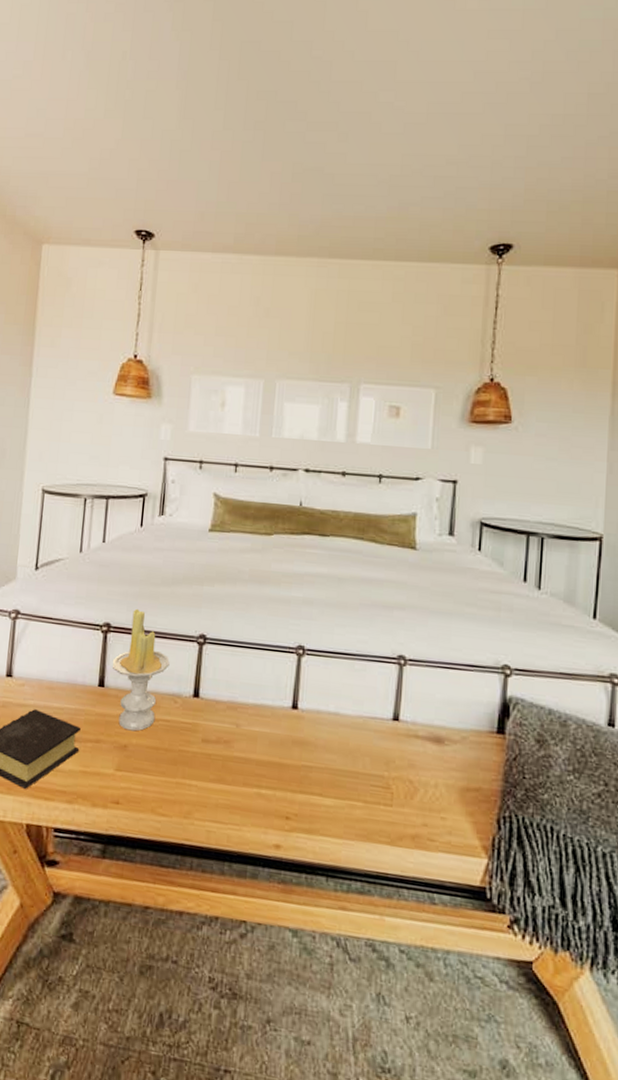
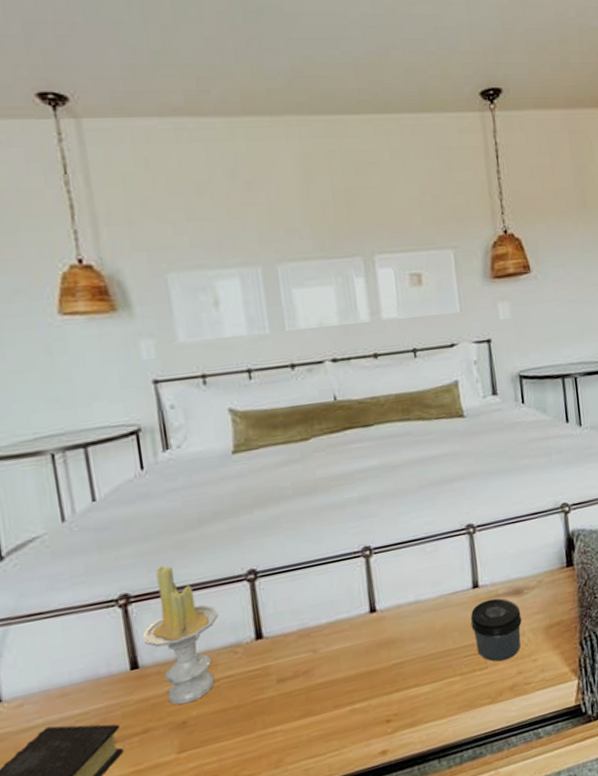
jar: none [384,736,438,807] -> present [470,598,522,662]

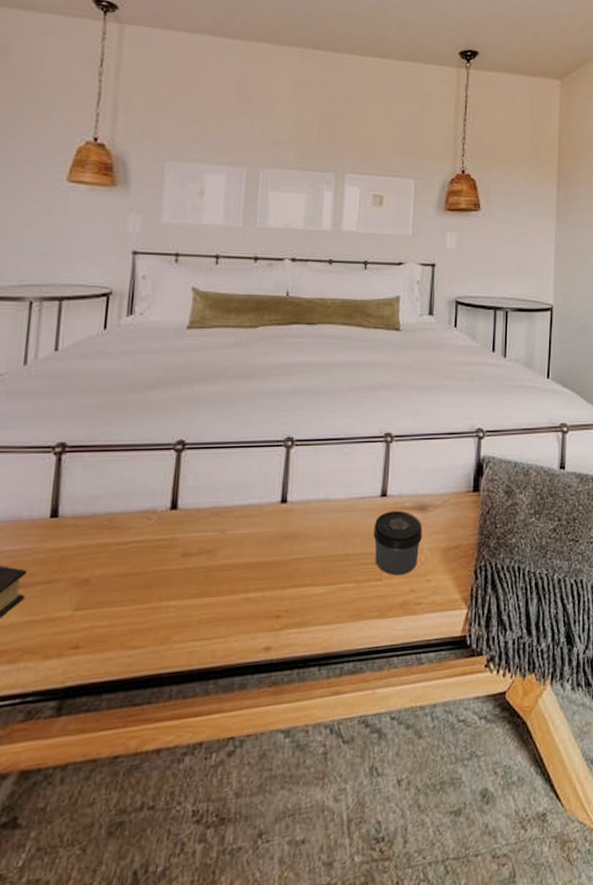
candle: present [142,565,219,705] -> none [68,421,142,562]

